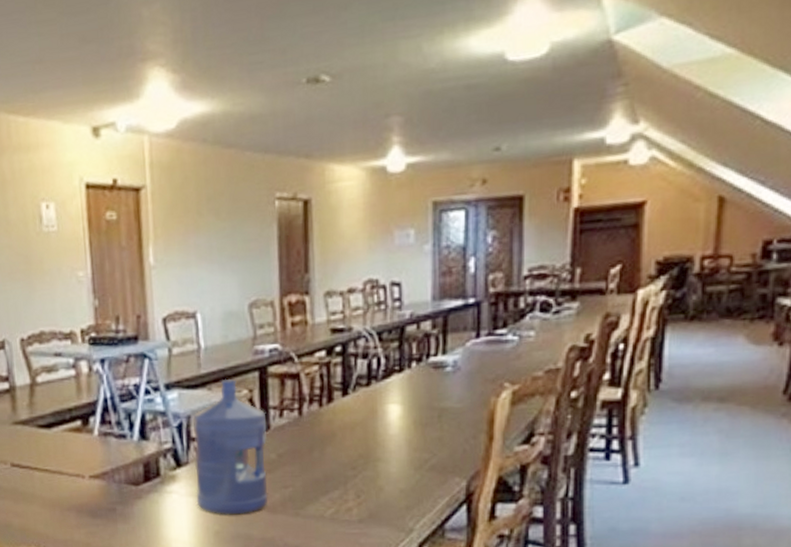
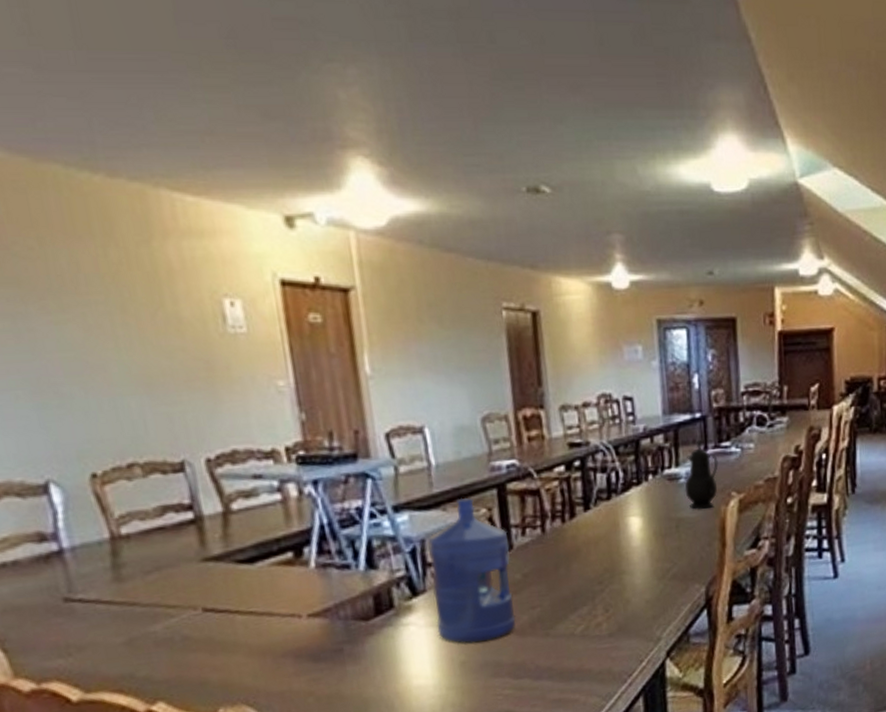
coffeepot: none [451,327,491,400] -> present [684,440,718,510]

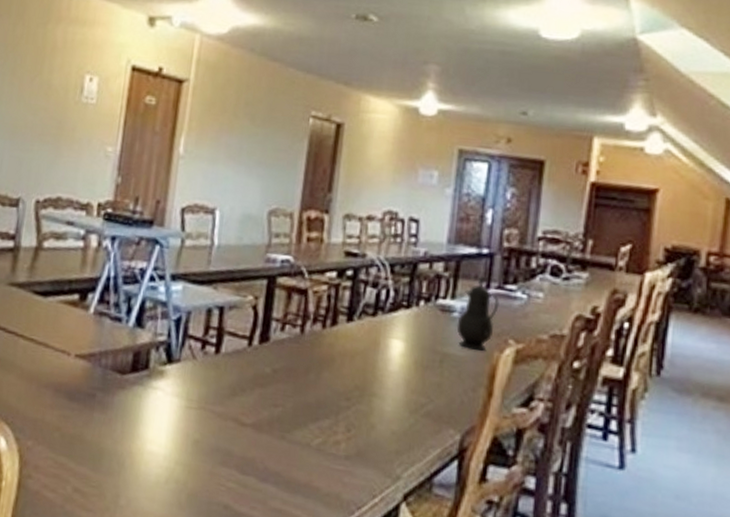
water jug: present [428,497,516,643] -> none [181,280,268,427]

